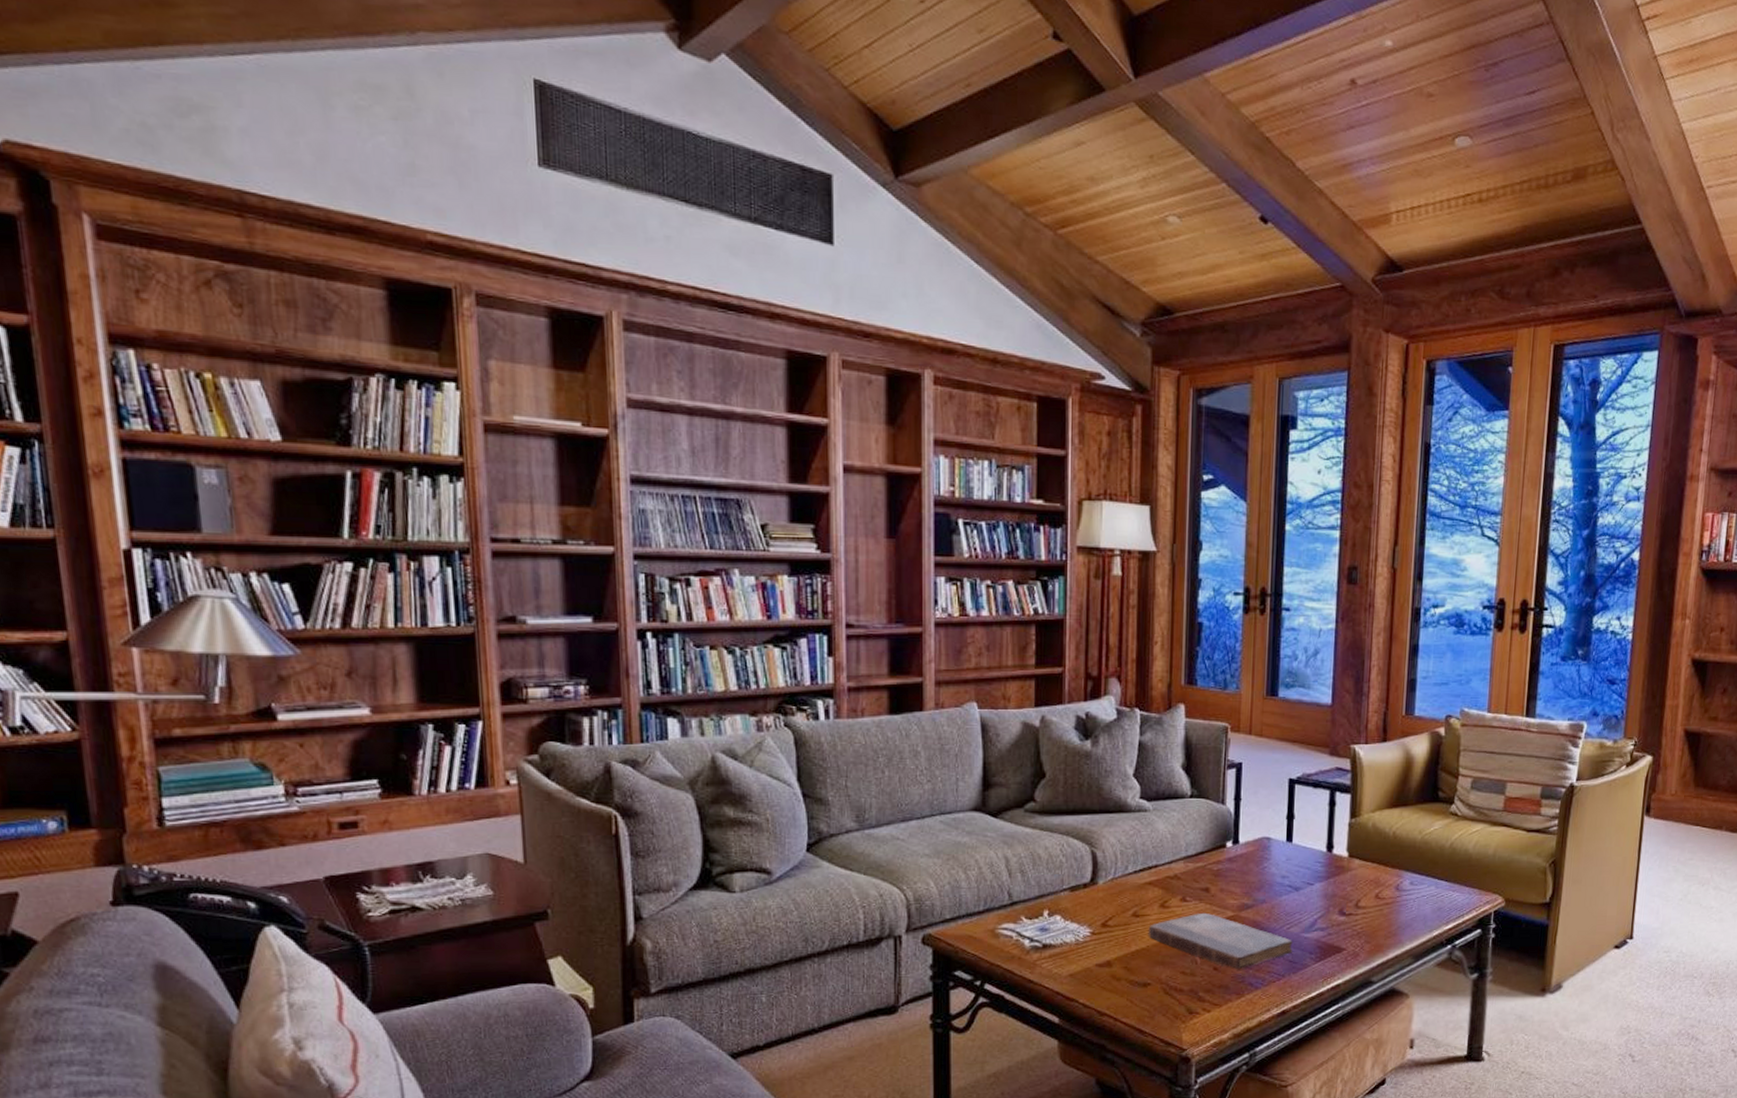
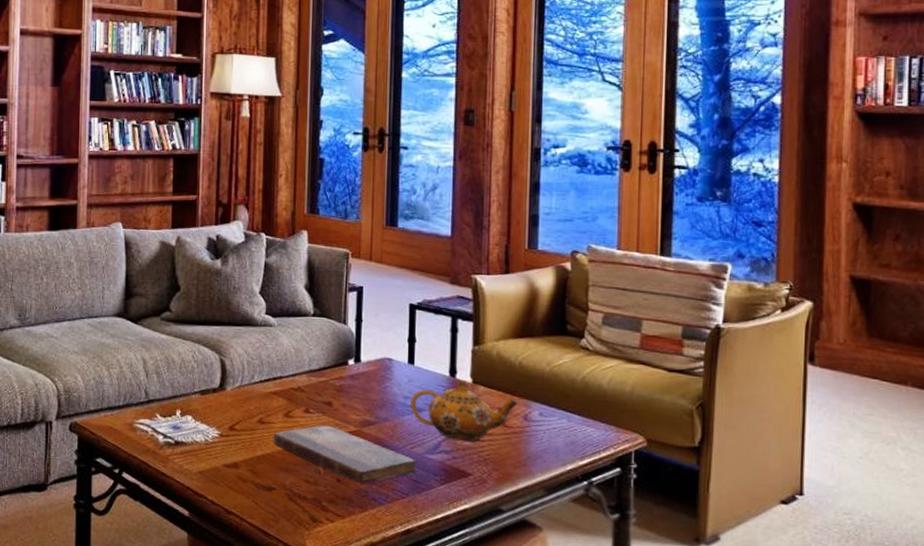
teapot: none [1288,856,1391,916] -> present [410,381,518,441]

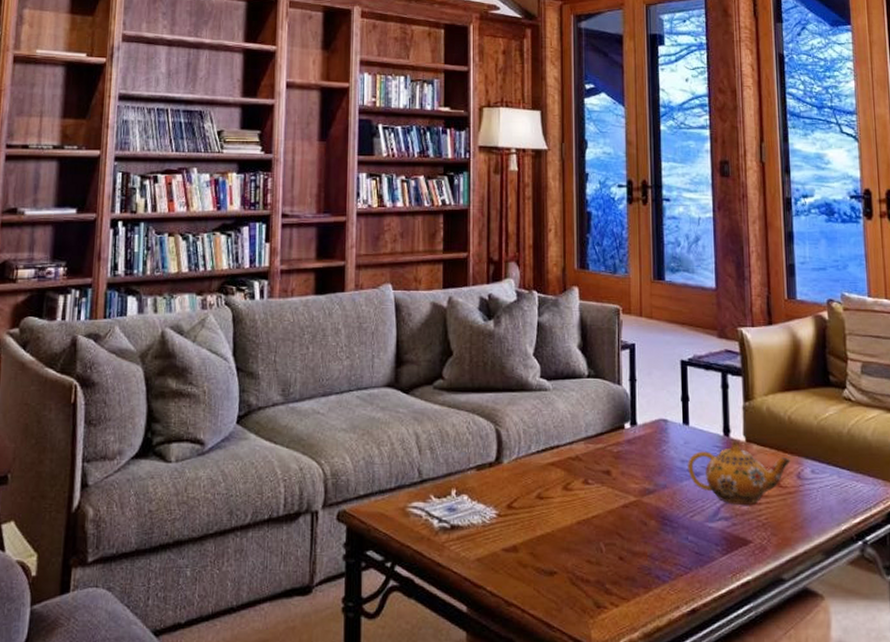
book: present [273,425,416,484] -> none [552,496,698,561]

